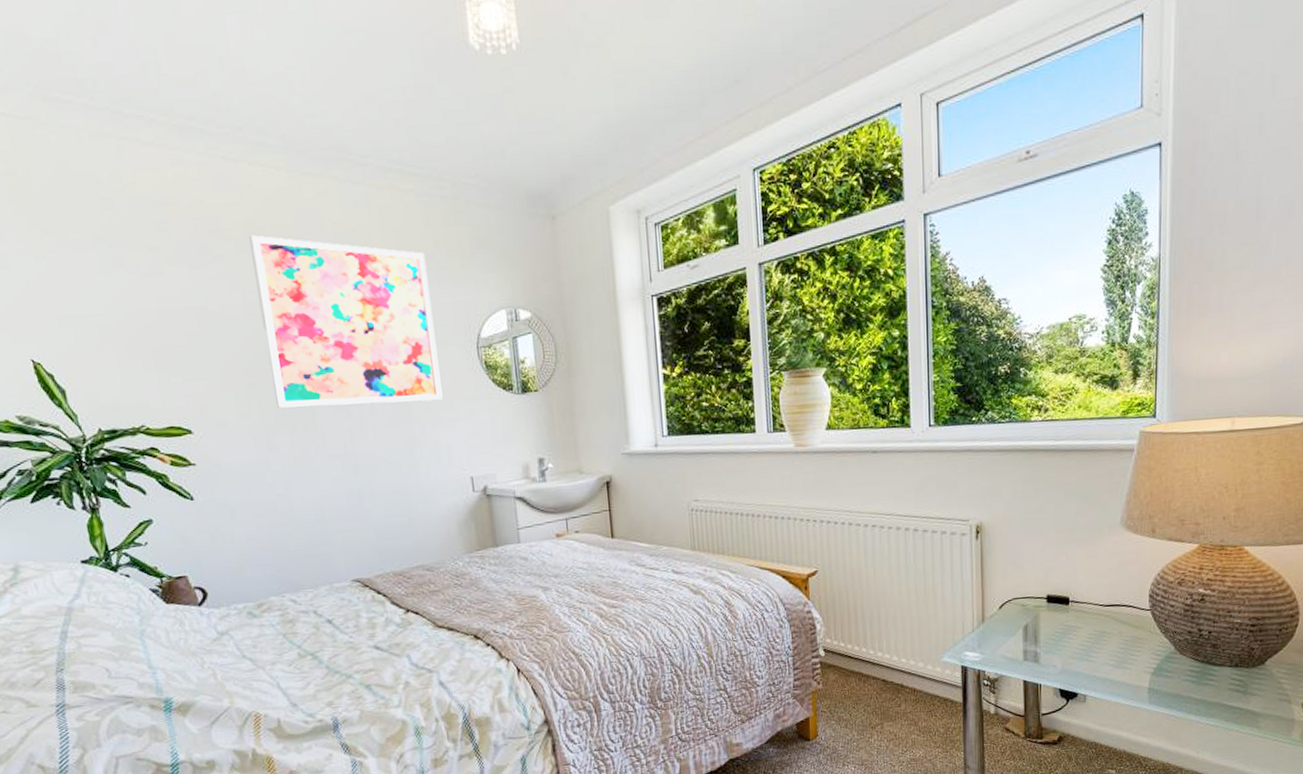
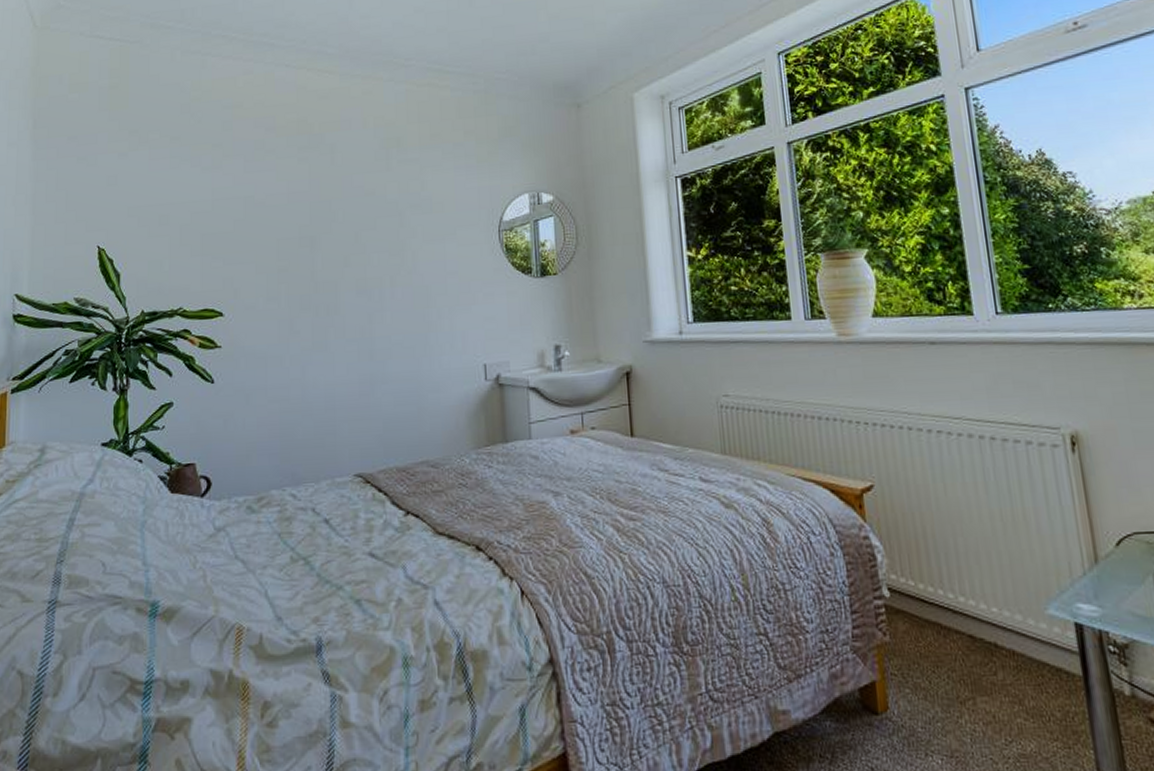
wall art: present [249,235,443,410] -> none [300,130,462,293]

